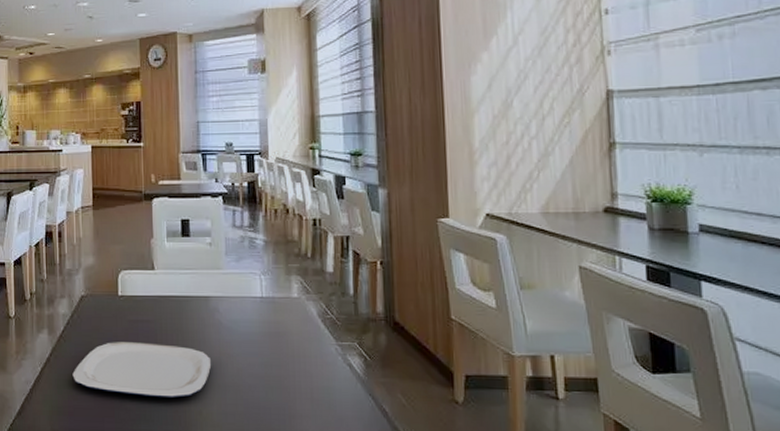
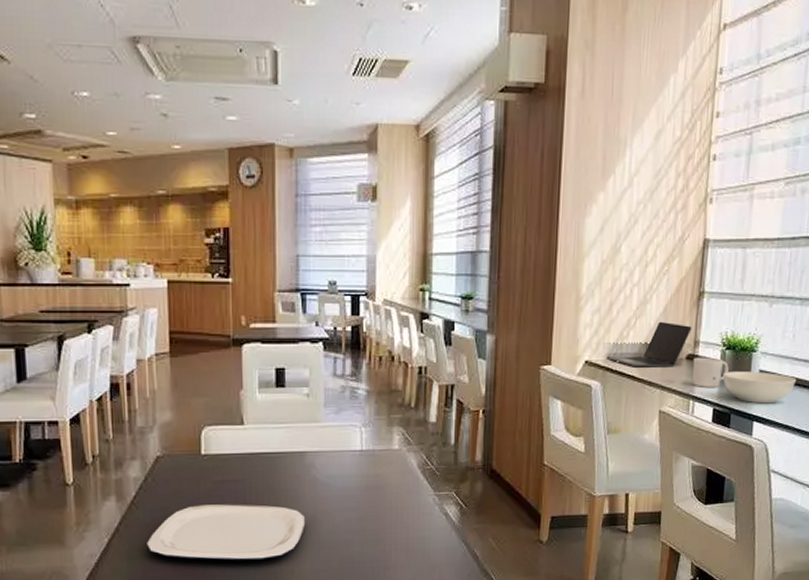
laptop: none [511,173,606,221] -> present [607,321,692,368]
mug: none [613,210,659,242] -> present [692,357,729,387]
bowl: none [652,224,751,262] -> present [723,370,797,404]

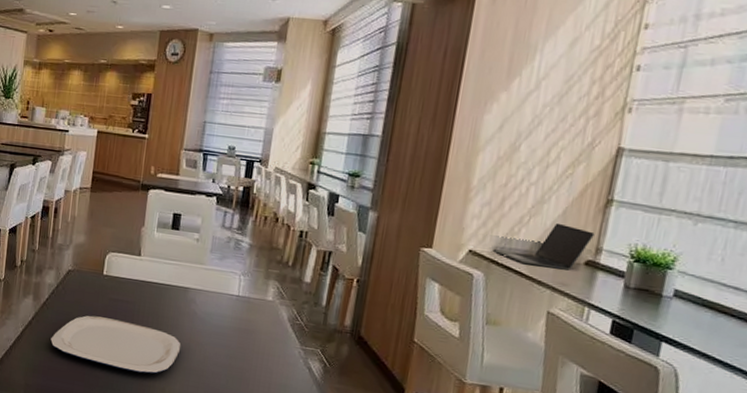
mug: present [692,357,729,387] -> none [589,264,636,299]
bowl: present [723,370,797,404] -> none [627,285,723,328]

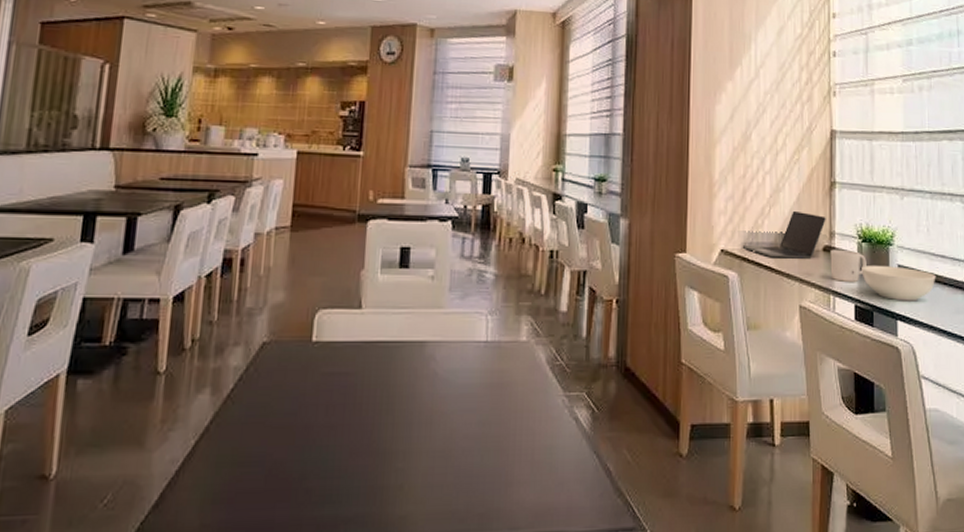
plate: present [50,315,182,374] -> none [238,401,421,472]
mug: none [589,264,636,299] -> present [830,249,867,282]
bowl: none [627,285,723,328] -> present [861,264,936,301]

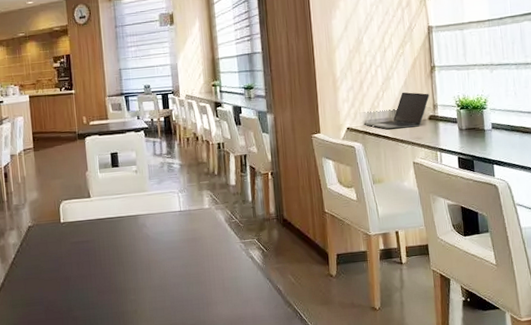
mug: present [830,249,867,282] -> none [435,116,466,141]
bowl: present [861,264,936,301] -> none [461,124,525,150]

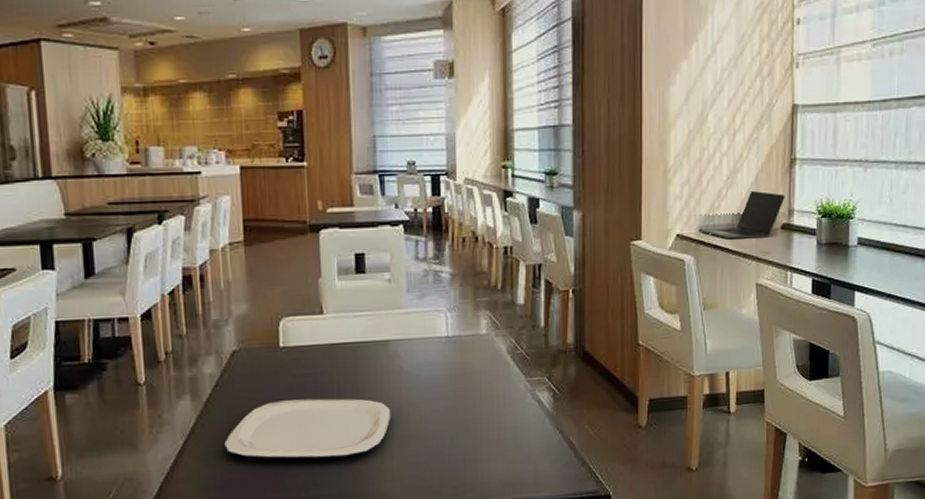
plate: none [25,259,143,305] -> present [224,398,392,460]

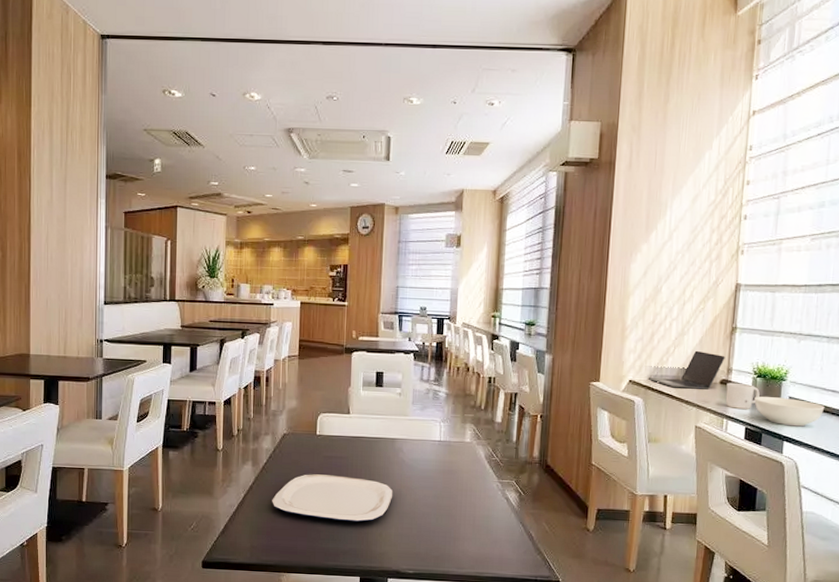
mug: none [788,226,826,258] -> present [725,382,760,409]
bowl: none [820,238,897,273] -> present [754,396,825,427]

